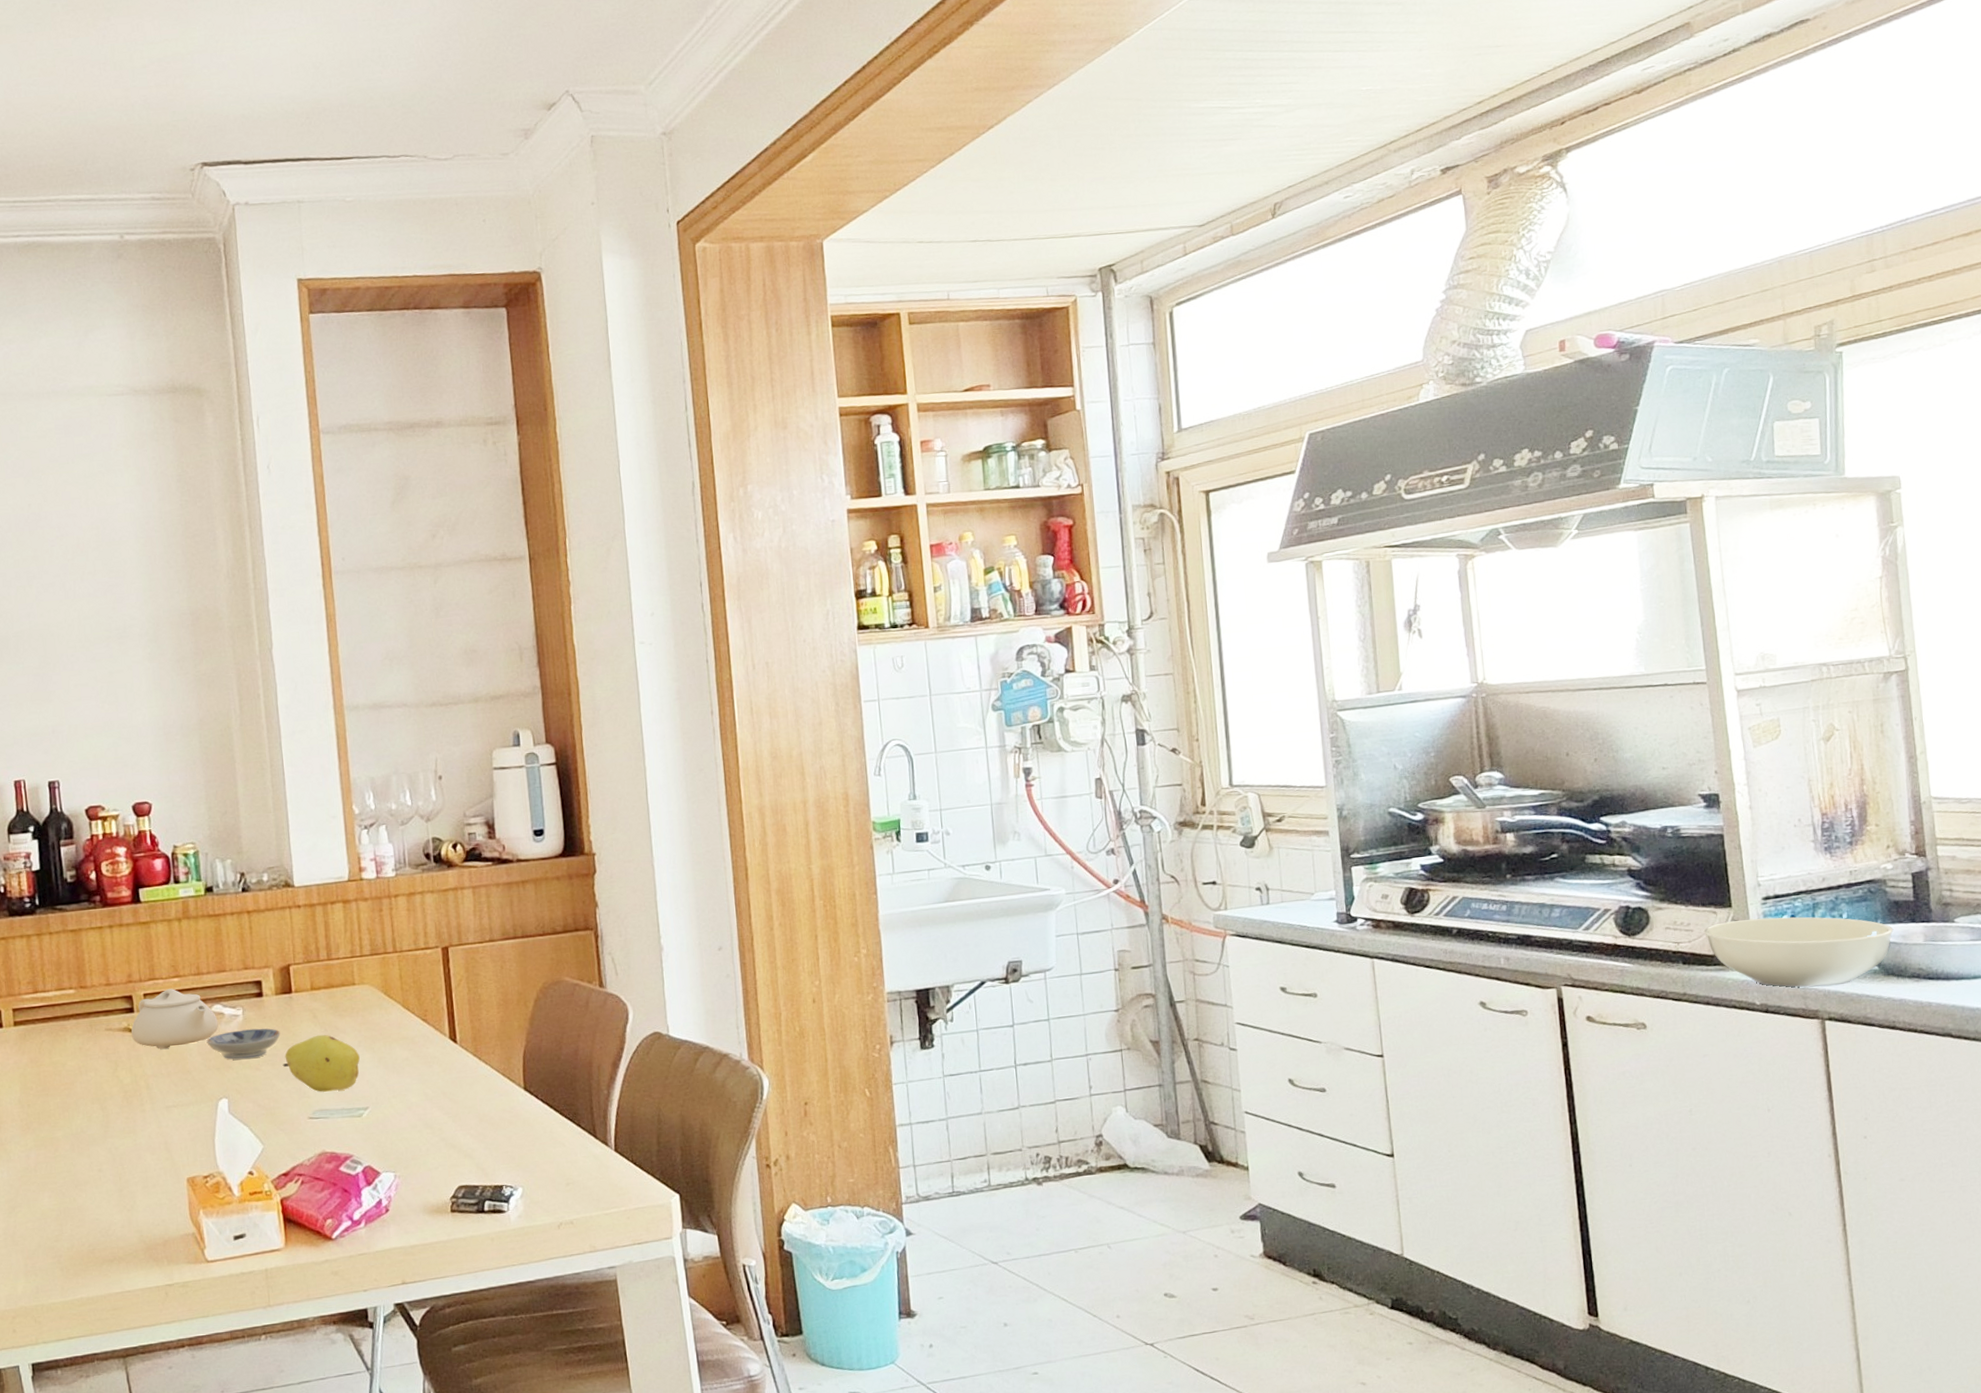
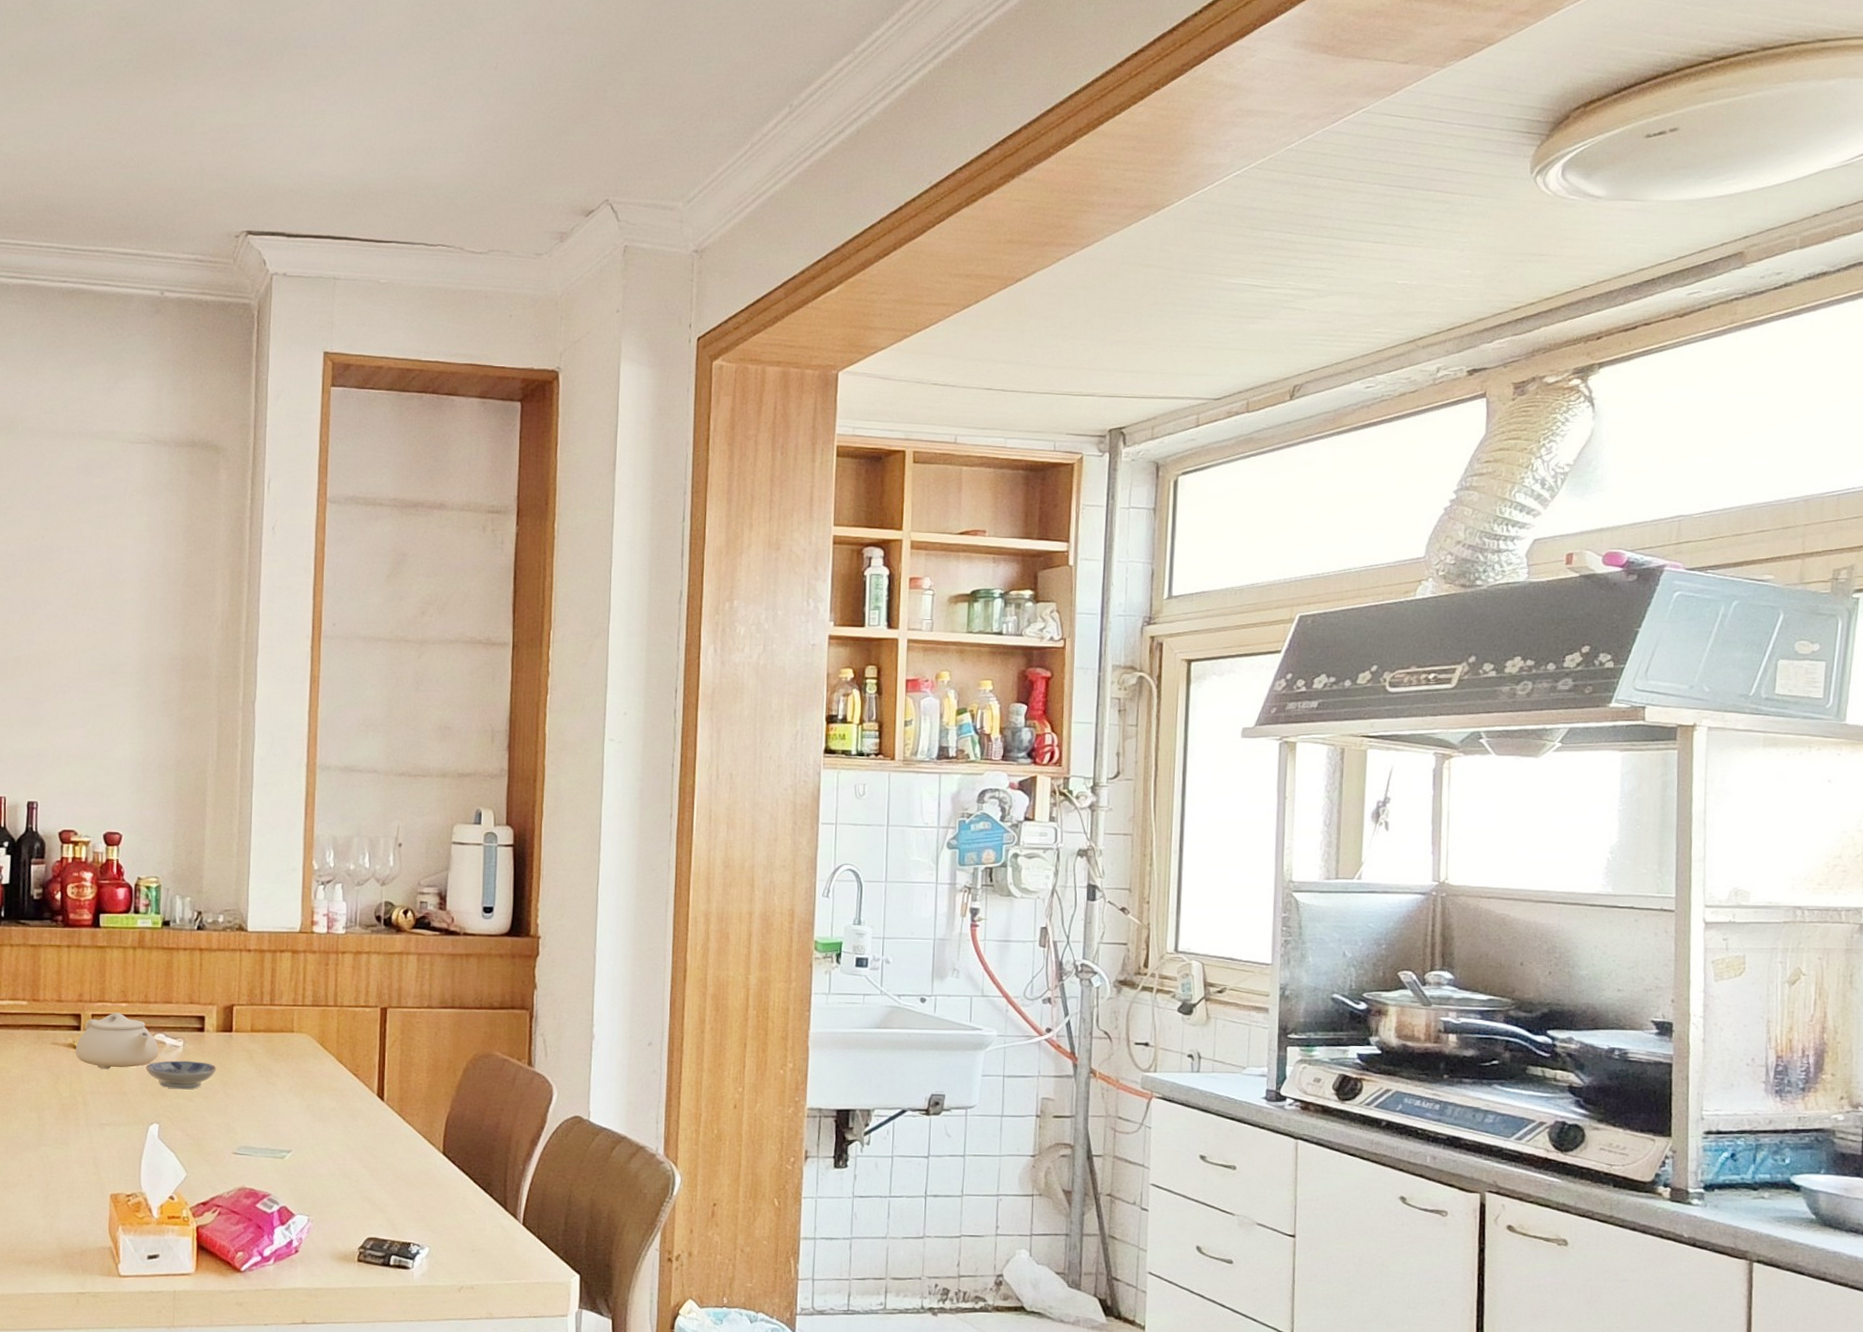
fruit: present [282,1034,360,1092] -> none [214,1075,289,1131]
bowl: present [1703,916,1894,988] -> none [1638,1150,1837,1229]

